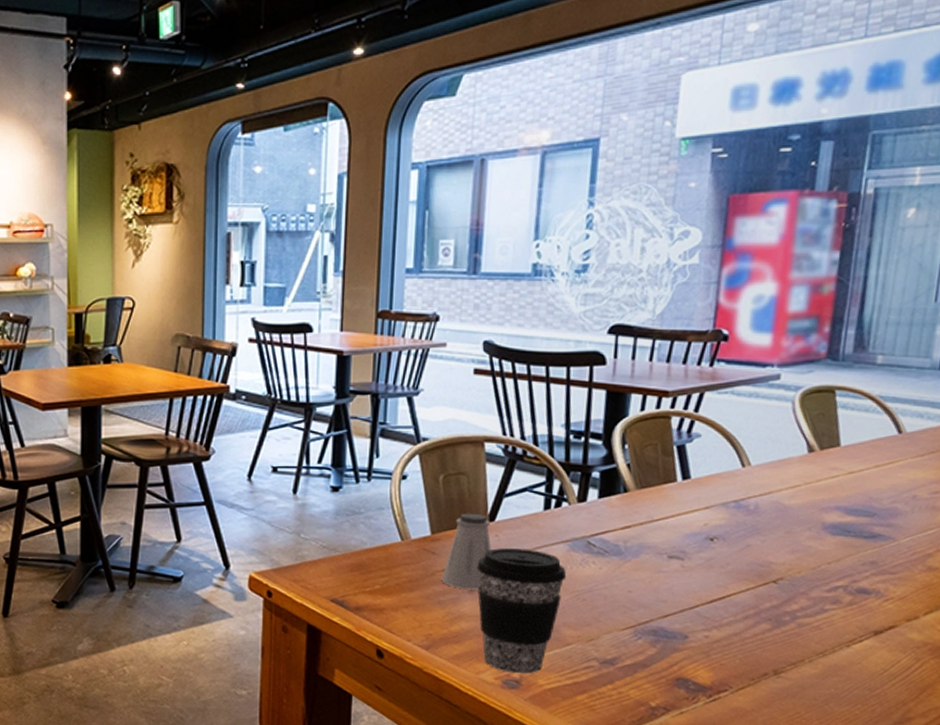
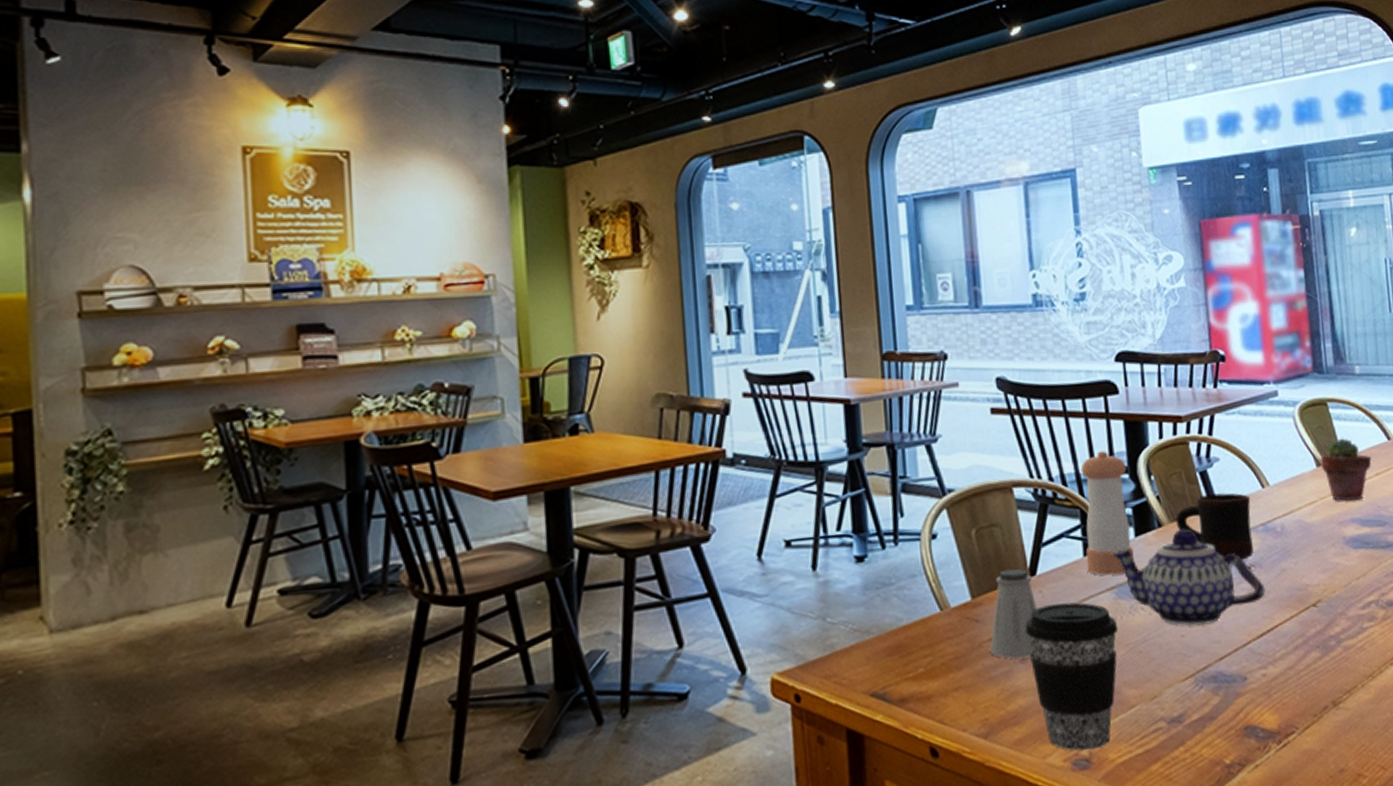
pepper shaker: none [545,417,602,530] -> present [1080,451,1134,576]
teapot: none [569,497,725,585] -> present [1109,529,1265,626]
mug: none [643,468,728,532] -> present [1175,493,1254,560]
potted succulent: none [813,427,874,490] -> present [1320,438,1372,502]

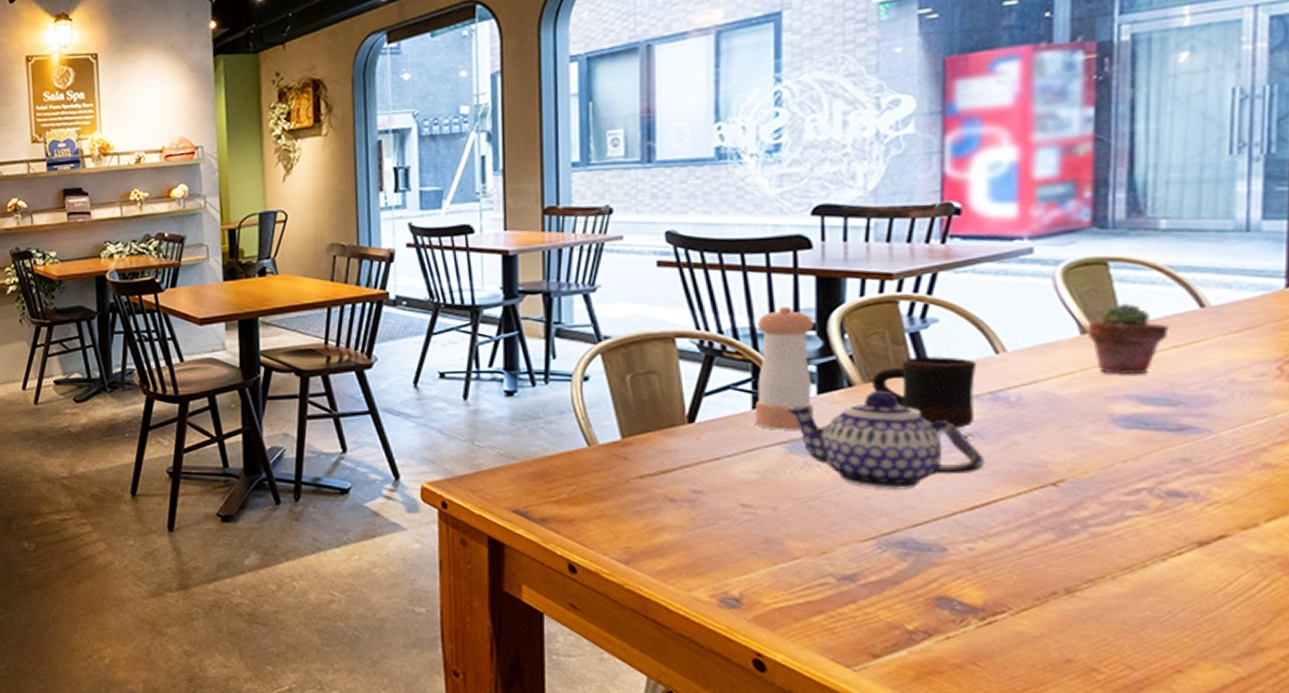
saltshaker: present [989,568,1037,660] -> none [637,414,693,498]
coffee cup: present [1025,602,1119,751] -> none [678,452,787,592]

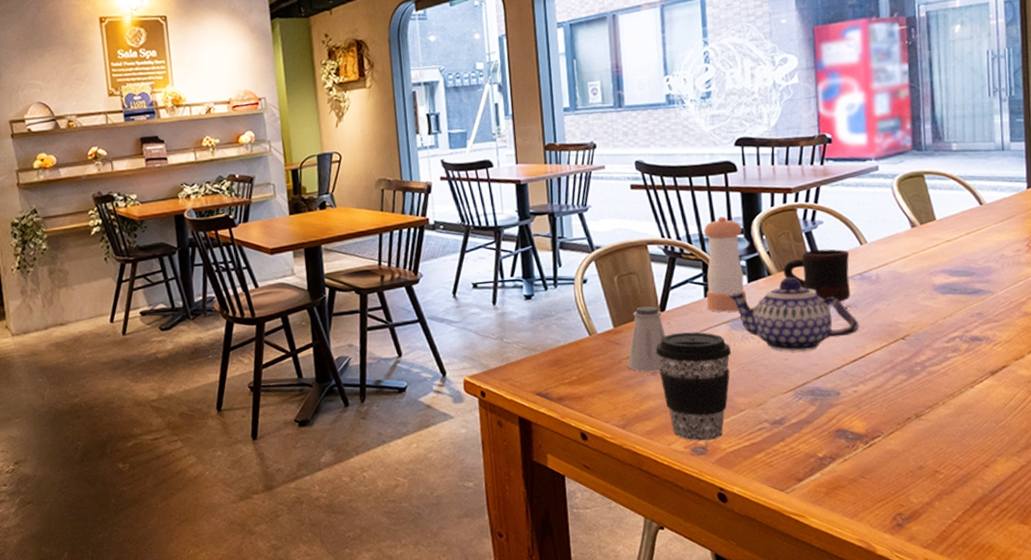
saltshaker: none [637,414,693,498] -> present [627,306,666,373]
coffee cup: none [678,452,787,592] -> present [656,332,732,441]
potted succulent: present [1087,303,1169,375] -> none [915,204,963,256]

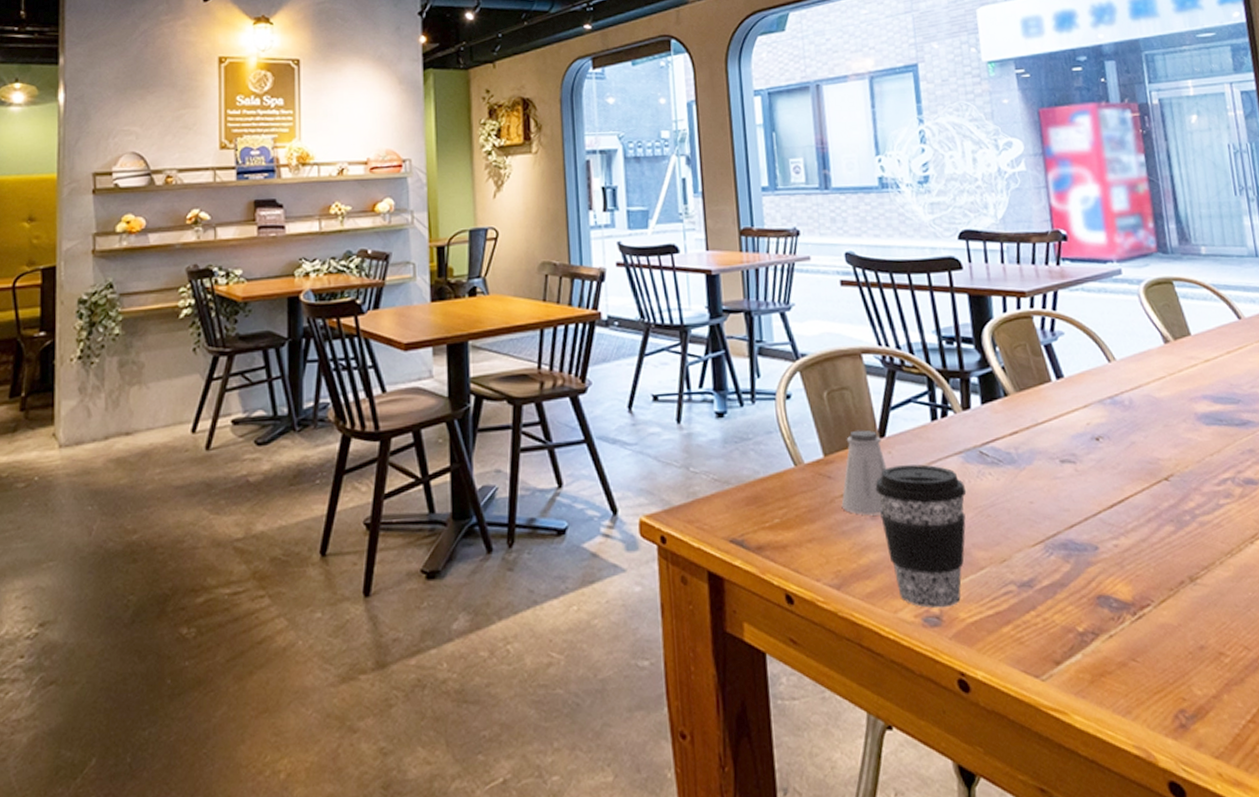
pepper shaker: present [703,216,746,312] -> none [927,322,981,441]
teapot: present [725,277,859,352] -> none [956,399,1115,493]
mug: present [783,249,850,302] -> none [1021,366,1102,432]

